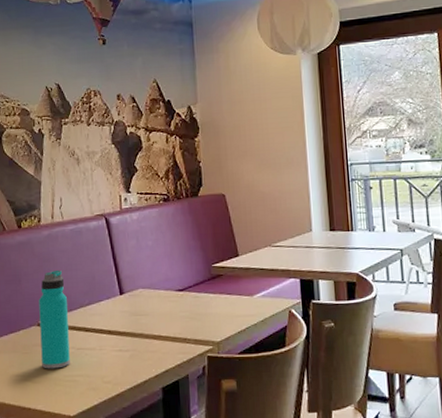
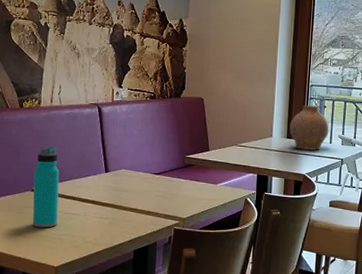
vase: none [331,188,380,243] -> present [289,105,329,151]

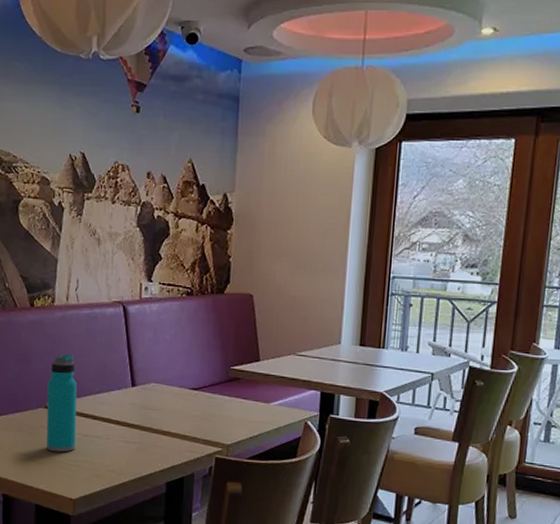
vase: present [289,105,329,151] -> none [363,303,416,362]

